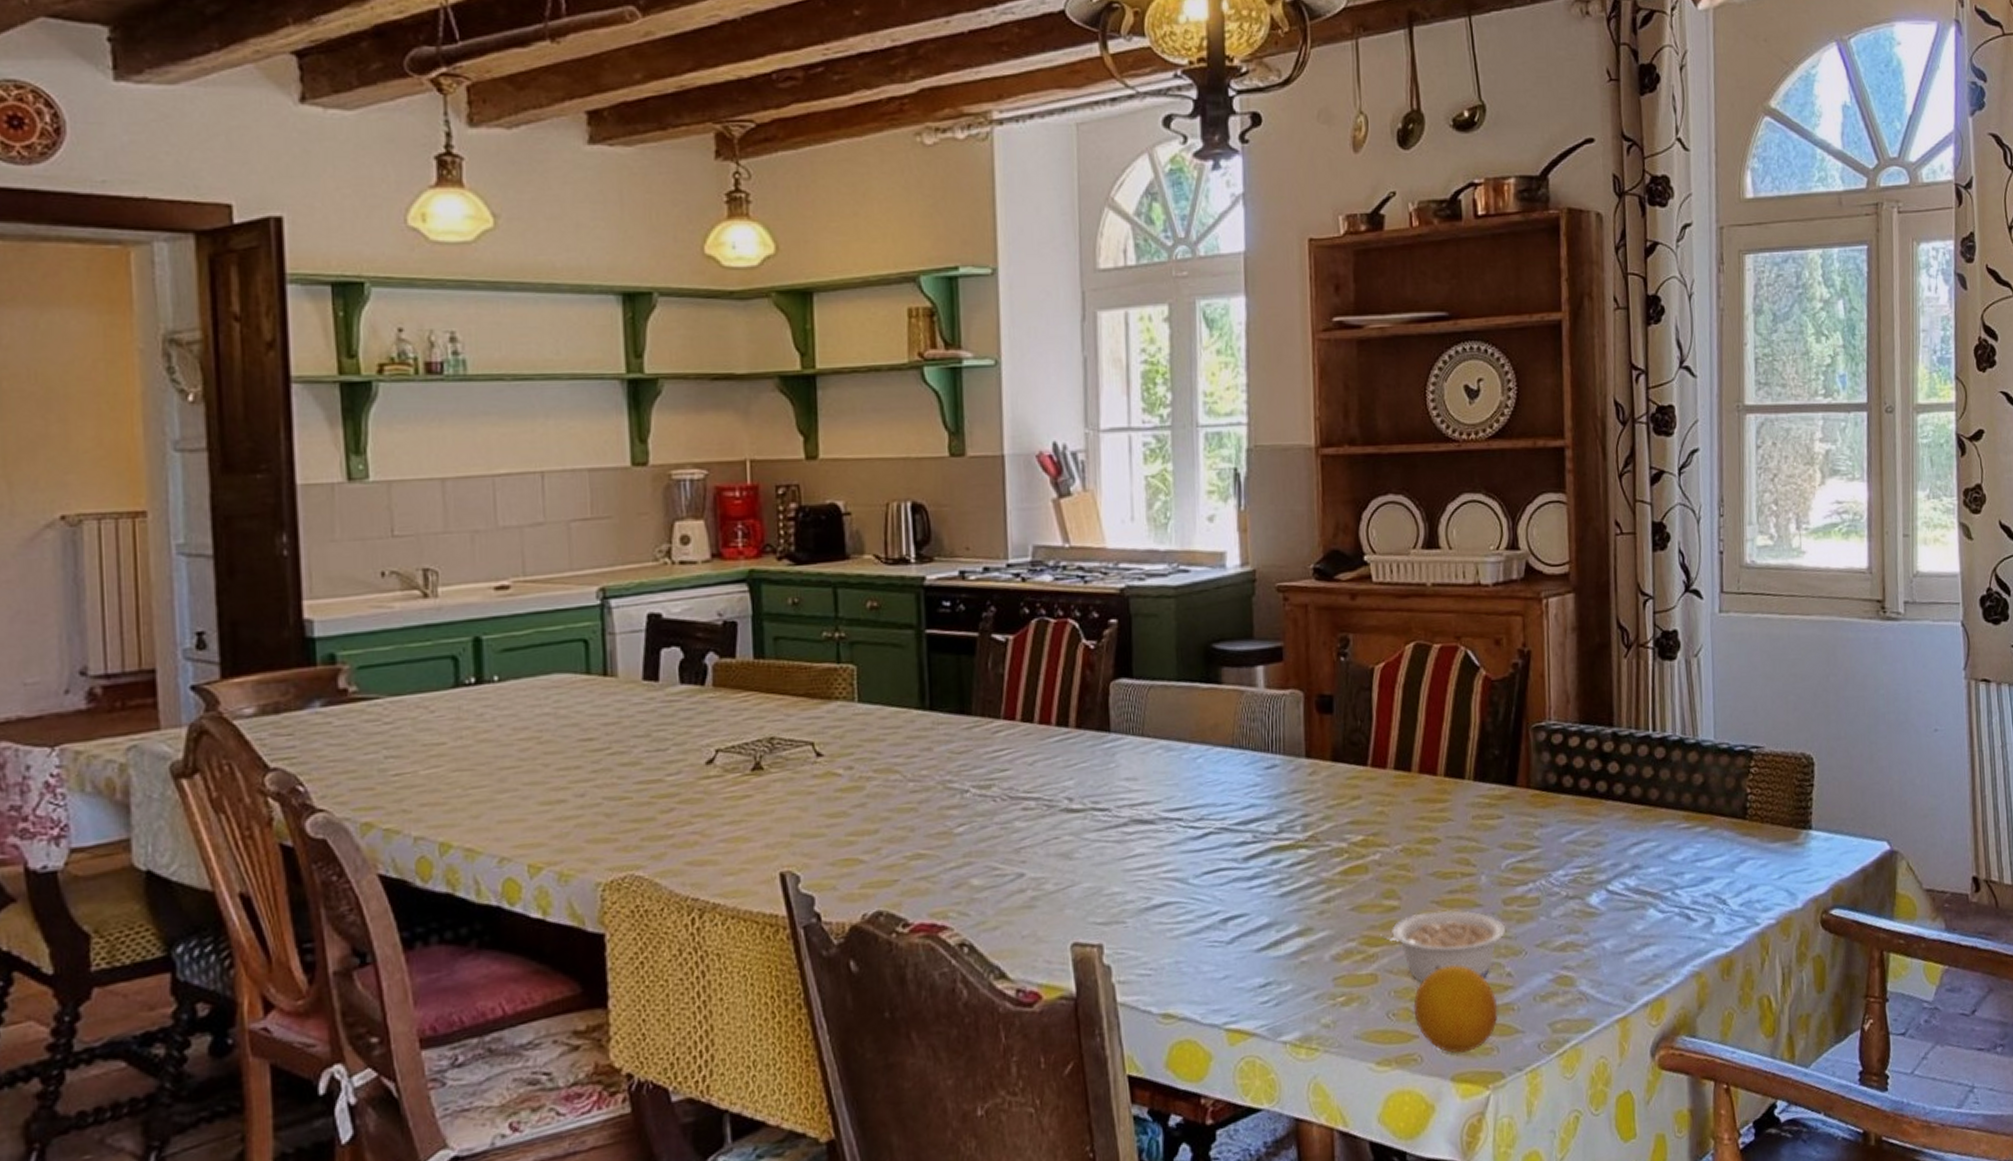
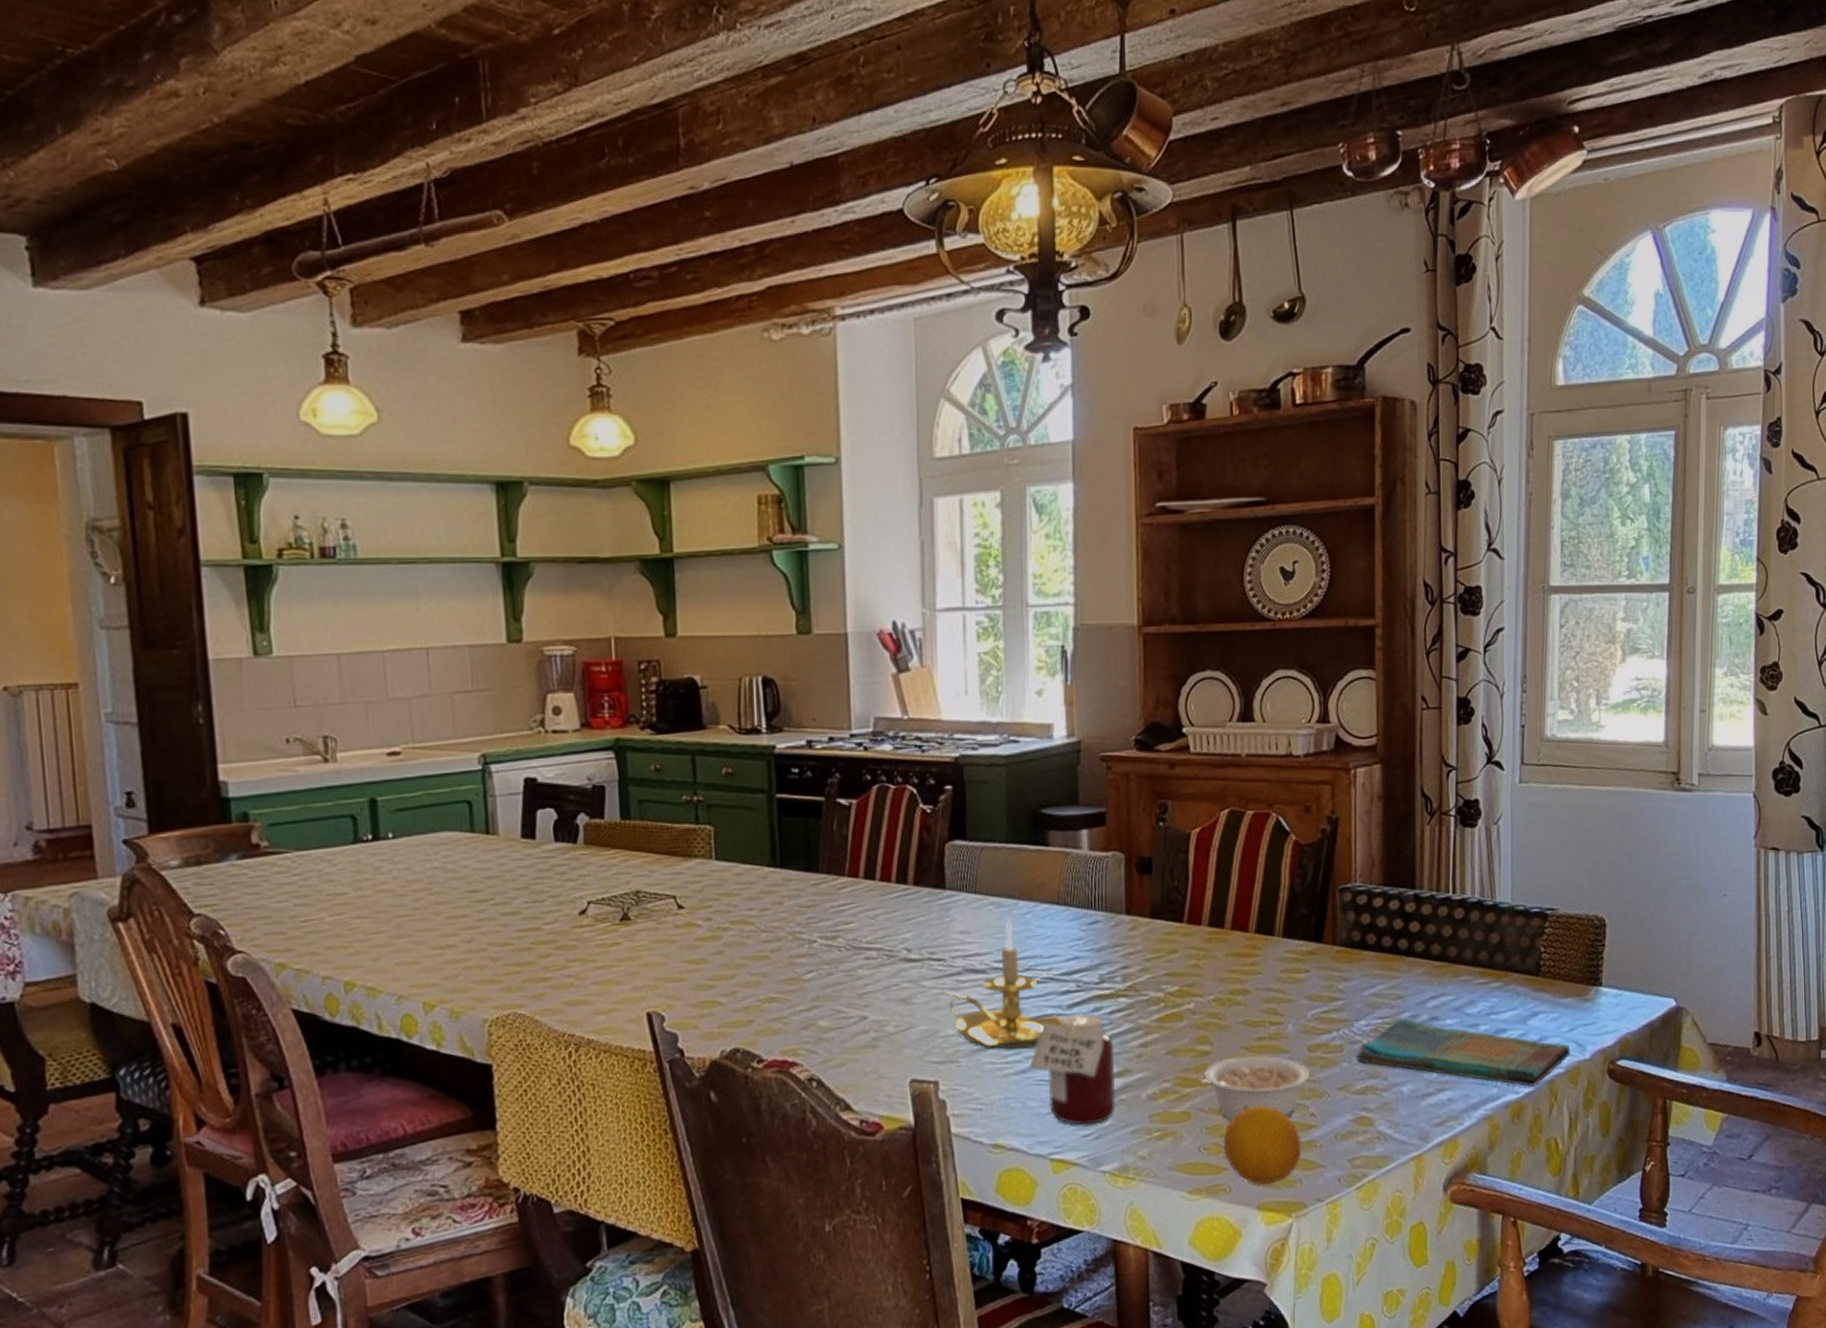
candle holder: none [1105,762,1238,908] -> present [941,917,1063,1049]
jar: none [1201,867,1297,991] -> present [1028,1014,1116,1125]
dish towel: none [1554,867,1782,940] -> present [1356,1018,1571,1087]

